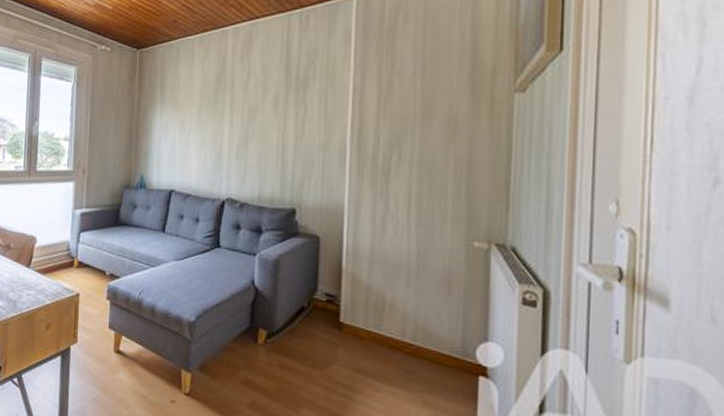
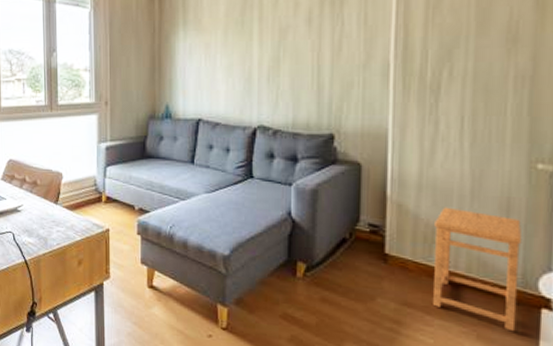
side table: none [383,279,462,398] -> present [433,207,523,332]

